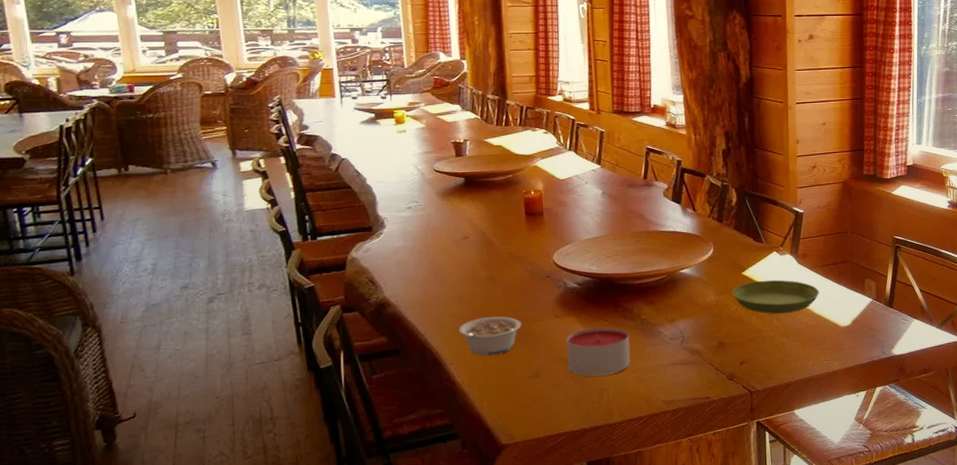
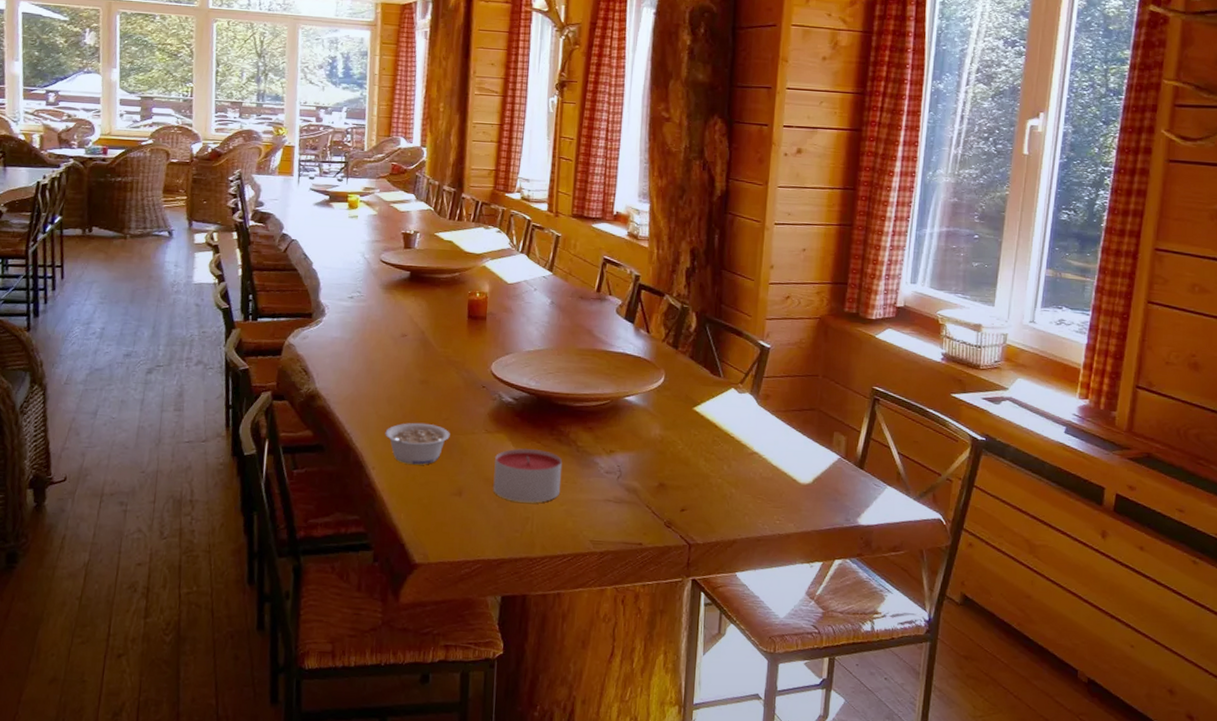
saucer: present [732,279,819,314] -> none [680,419,779,461]

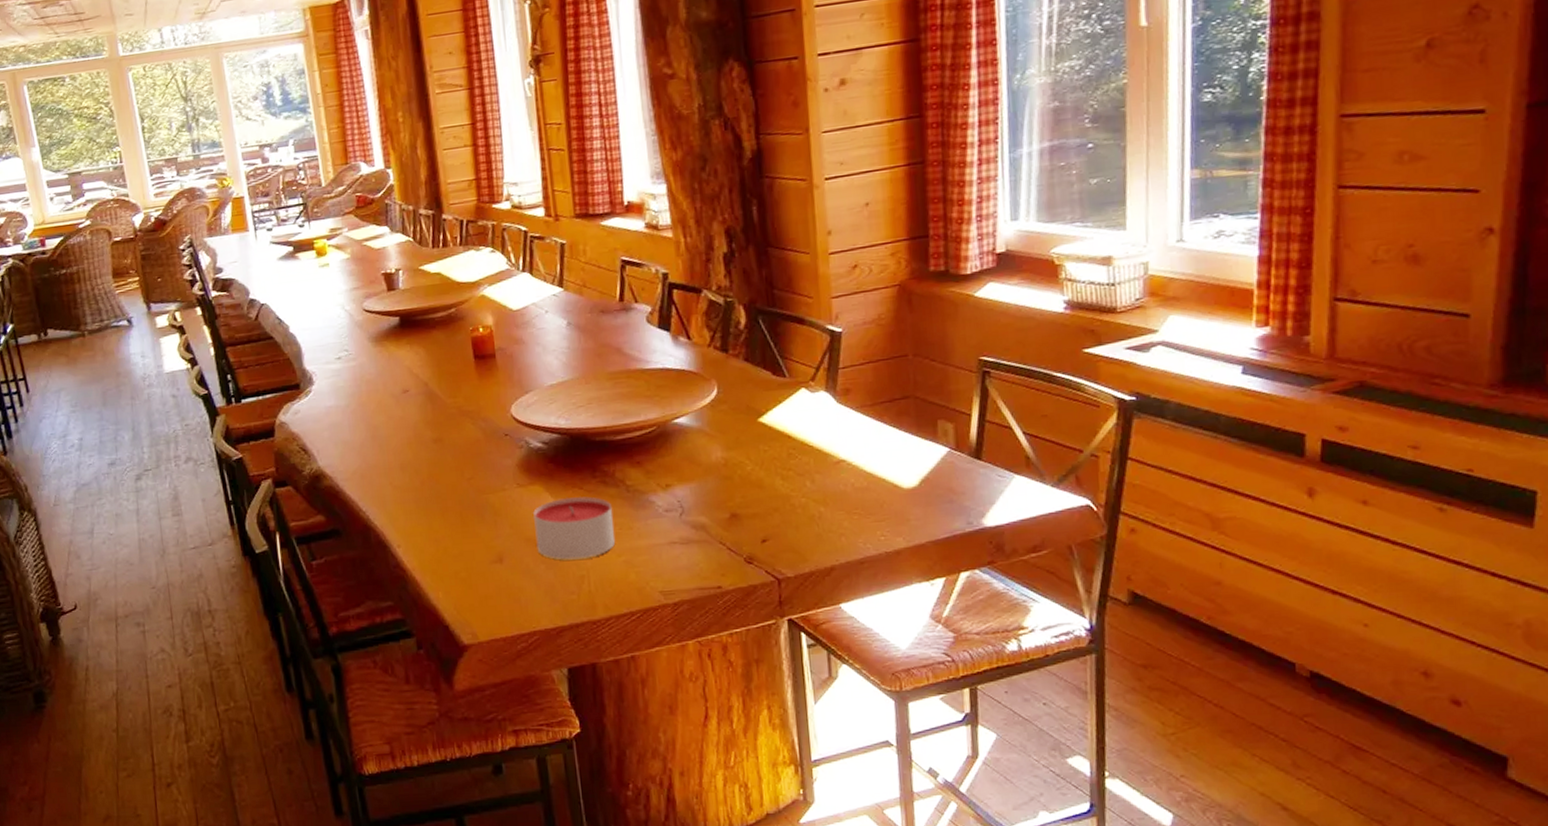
legume: present [385,422,450,465] -> none [404,487,478,536]

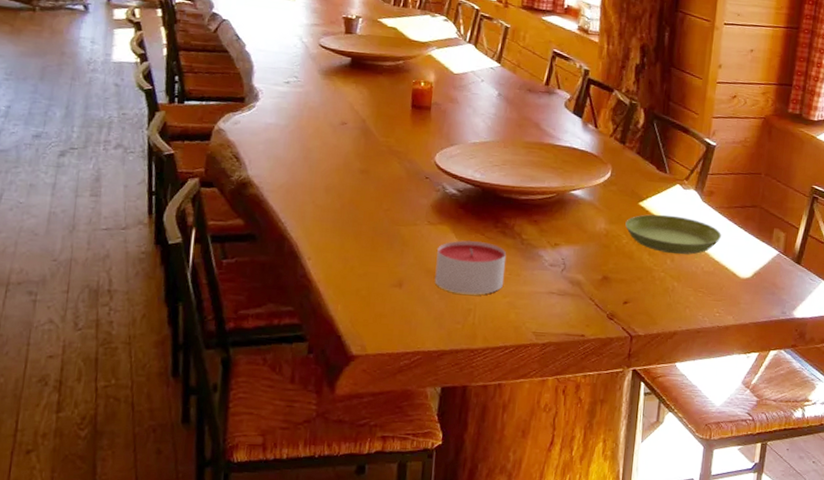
saucer: none [746,426,870,474] -> present [625,214,721,255]

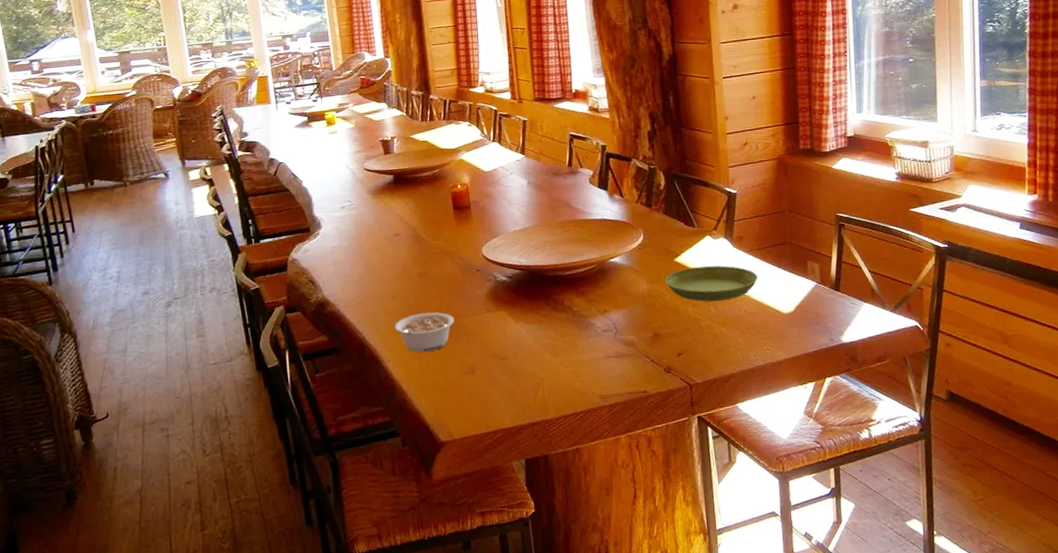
legume: none [322,213,391,256] -> present [394,312,455,352]
candle: present [434,240,506,295] -> none [499,320,564,371]

